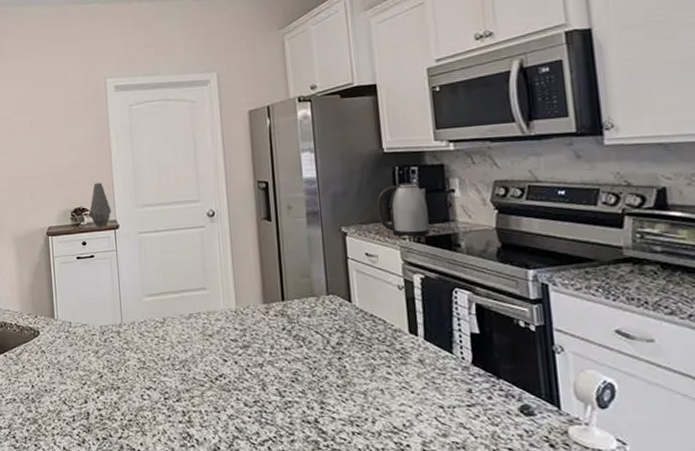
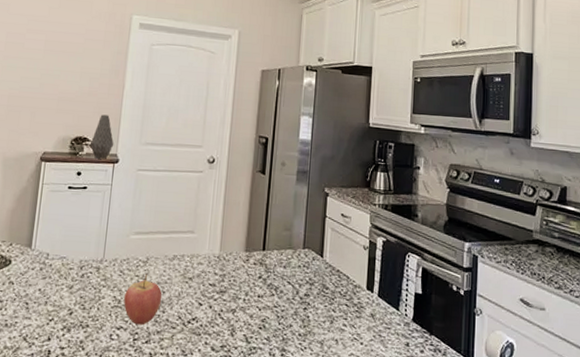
fruit: none [148,334,186,385] -> present [124,273,162,325]
kettle: present [376,182,431,237] -> none [356,155,397,205]

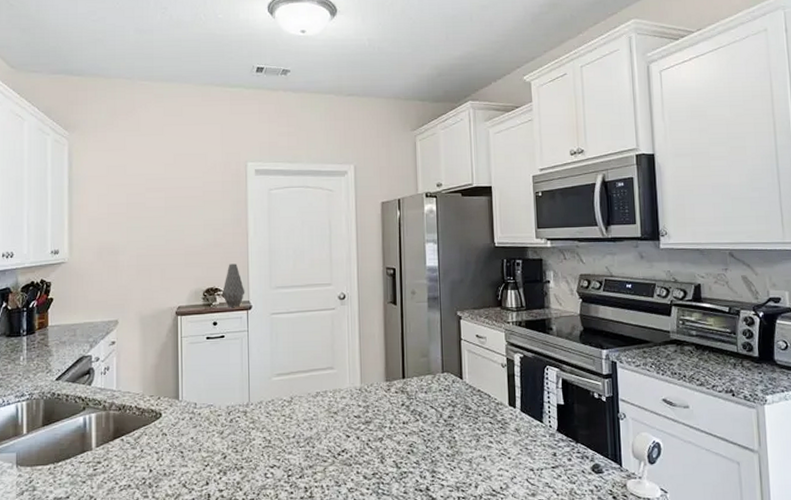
fruit: present [124,273,162,325] -> none [274,412,310,462]

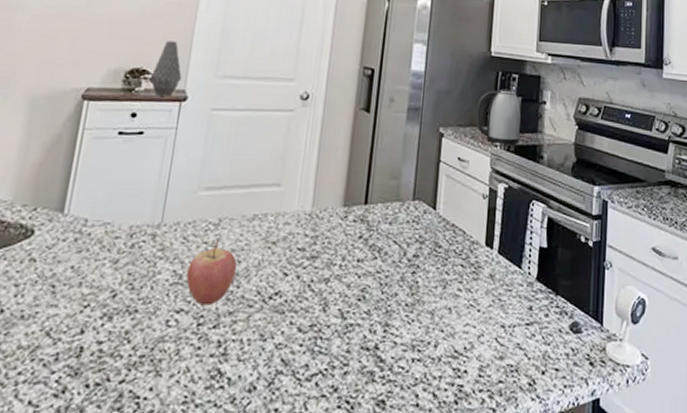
fruit: none [274,412,310,462] -> present [186,239,238,306]
kettle: none [487,273,530,321] -> present [475,89,522,145]

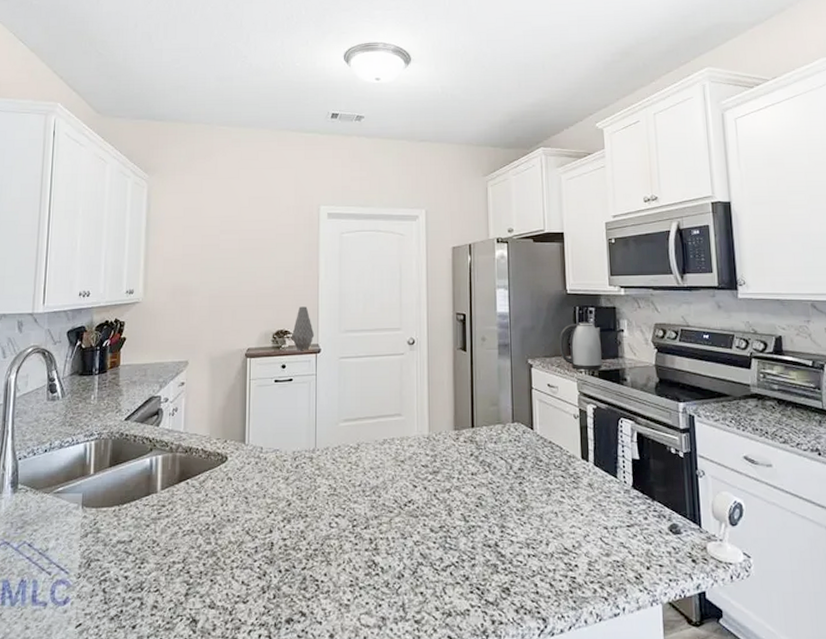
fruit: present [186,239,238,306] -> none [339,460,377,512]

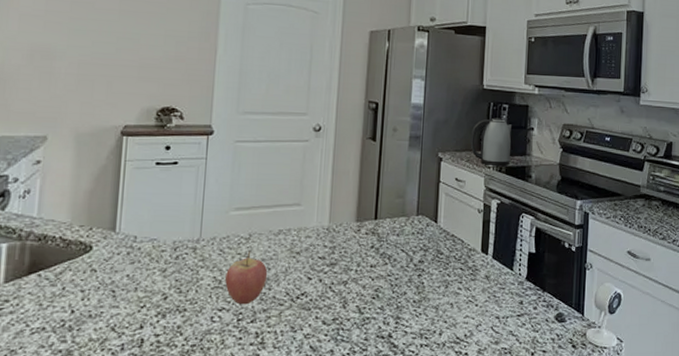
vase: present [292,306,315,350] -> none [180,82,208,131]
fruit: none [339,460,377,512] -> present [225,251,268,305]

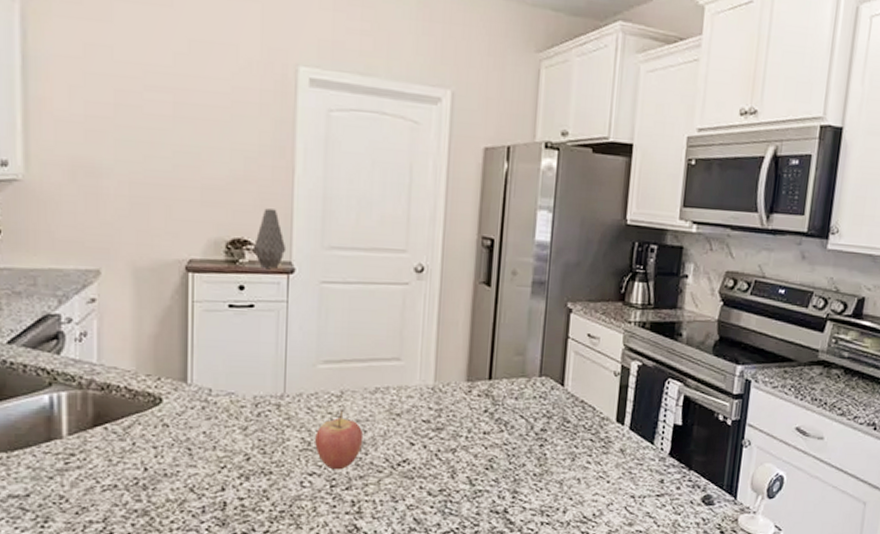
vase: none [180,82,208,131] -> present [254,208,287,268]
kettle: present [470,117,512,167] -> none [607,261,660,322]

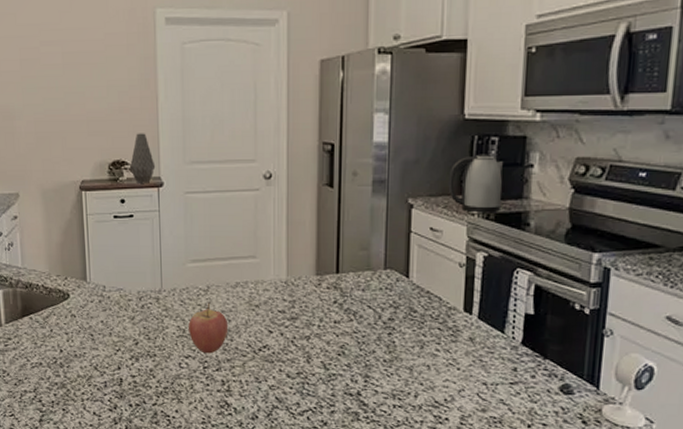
kettle: none [607,261,660,322] -> present [448,154,503,213]

